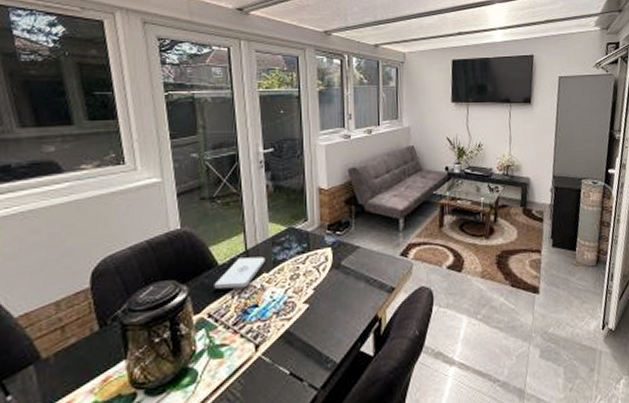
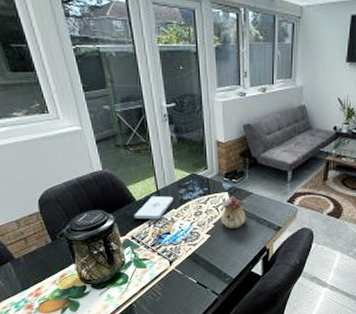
teapot: none [322,251,353,295] -> present [221,196,246,229]

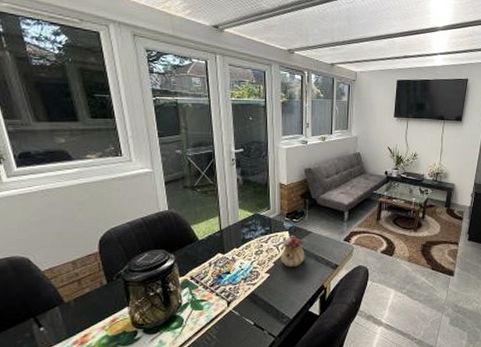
notepad: present [134,196,174,219] -> none [195,235,236,259]

